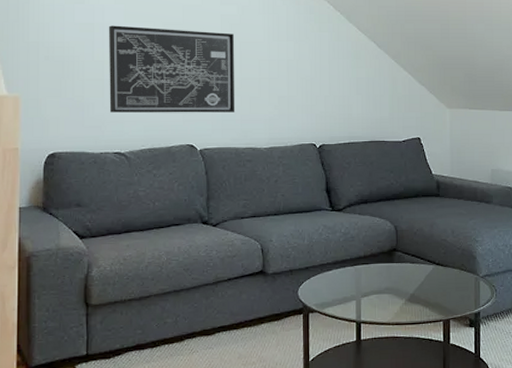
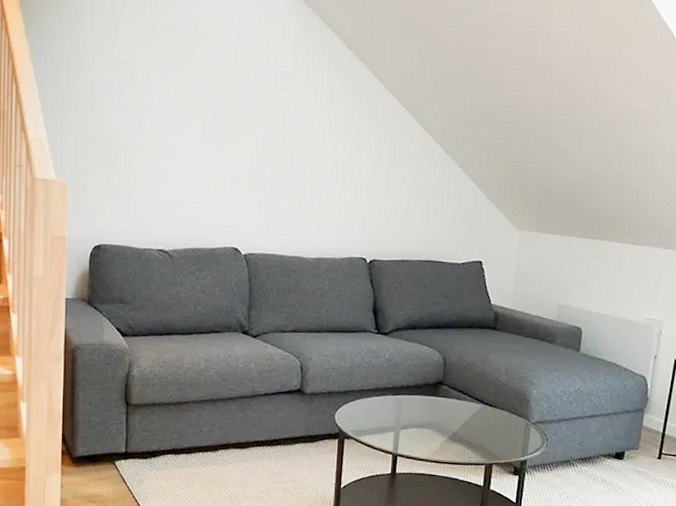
wall art: present [108,25,235,113] -> none [155,109,287,216]

